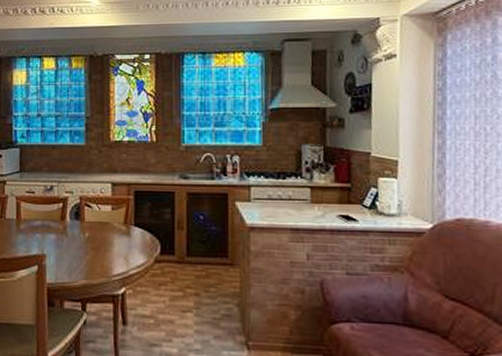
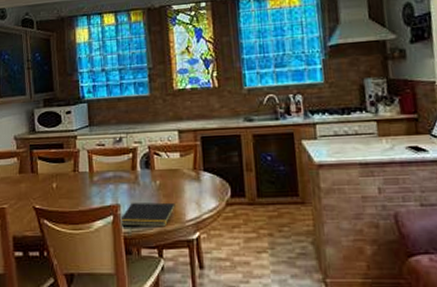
notepad: none [46,253,103,281] -> present [122,202,175,227]

